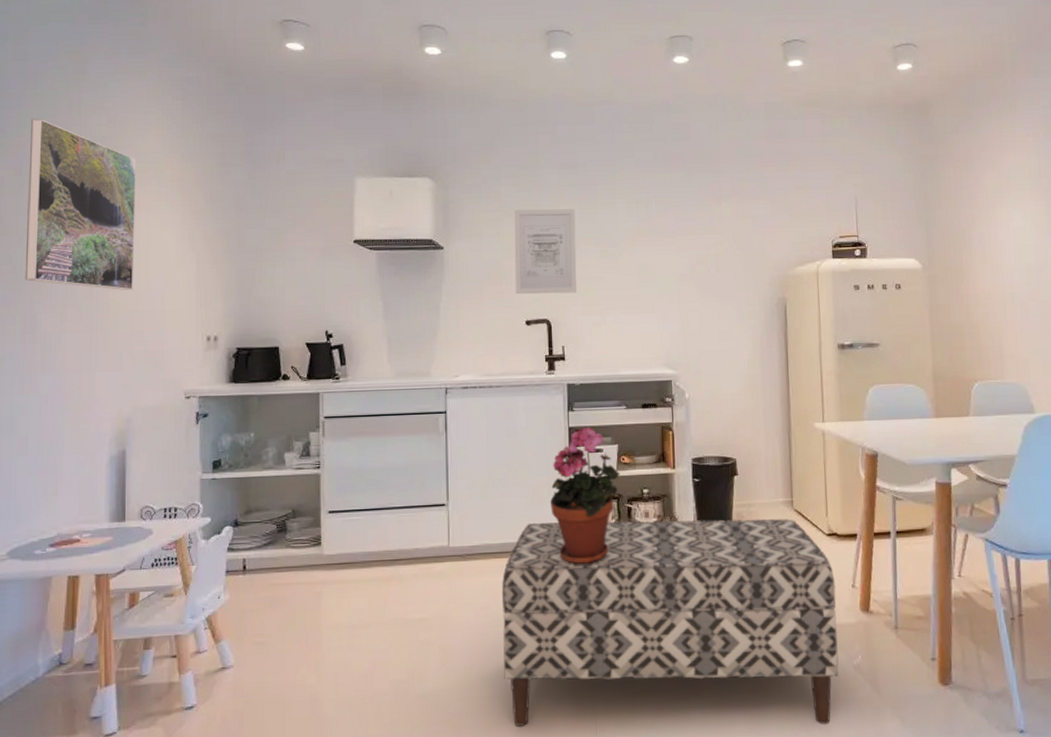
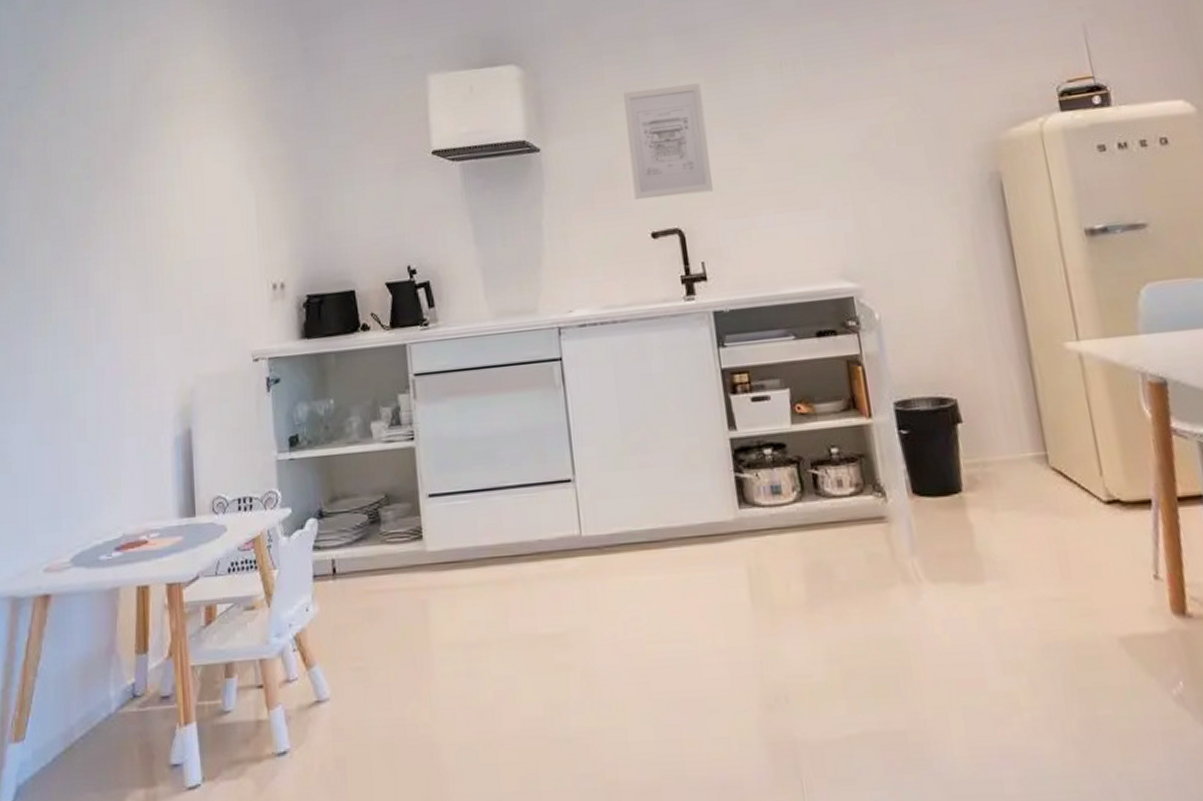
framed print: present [25,118,137,290] -> none [72,48,189,237]
bench: present [501,518,839,726] -> none [653,481,1152,786]
potted plant: present [550,427,620,565] -> none [705,367,797,557]

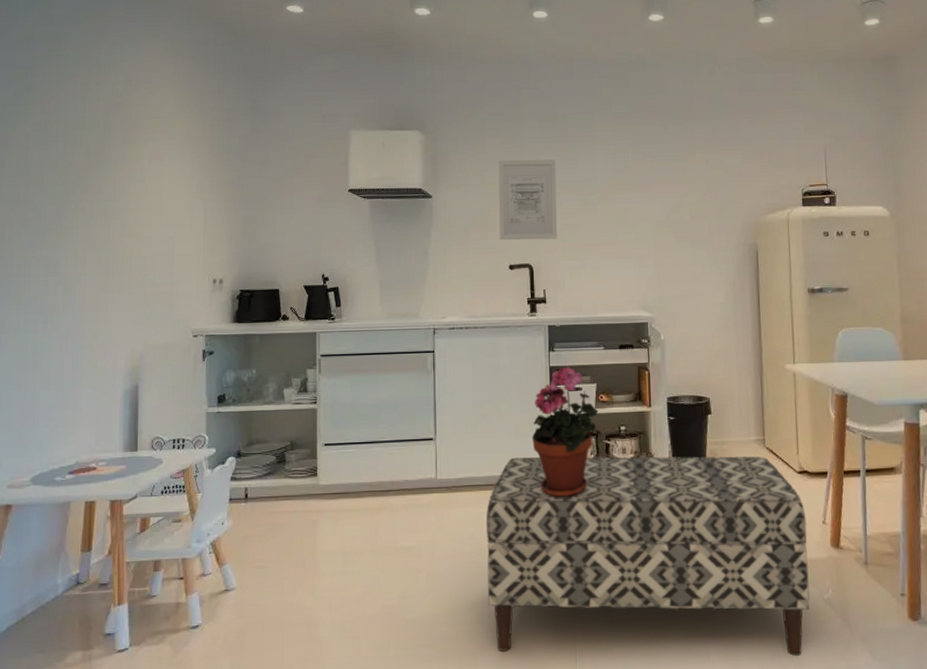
bench: none [653,481,1152,786] -> present [486,456,810,656]
potted plant: none [705,367,797,557] -> present [532,366,599,498]

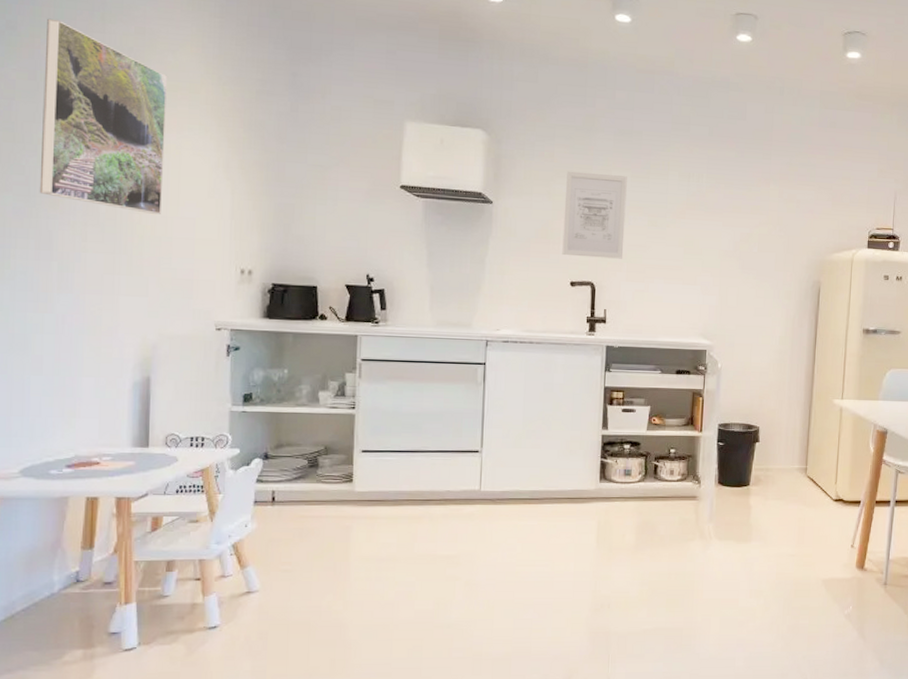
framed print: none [48,77,151,236] -> present [39,18,168,214]
bench: present [486,456,810,656] -> none [526,474,837,663]
potted plant: present [532,366,599,498] -> none [581,388,650,515]

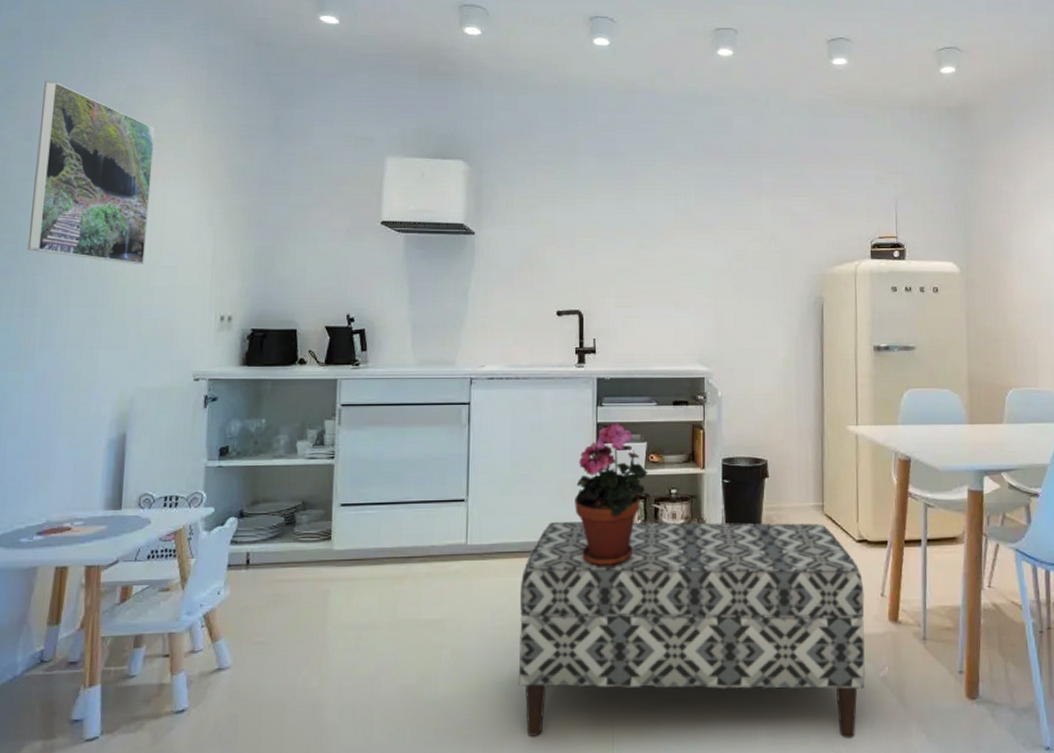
bench: none [526,474,837,663] -> present [519,522,865,738]
wall art: present [562,171,627,259] -> none [547,196,612,285]
potted plant: none [581,388,650,515] -> present [575,423,648,567]

